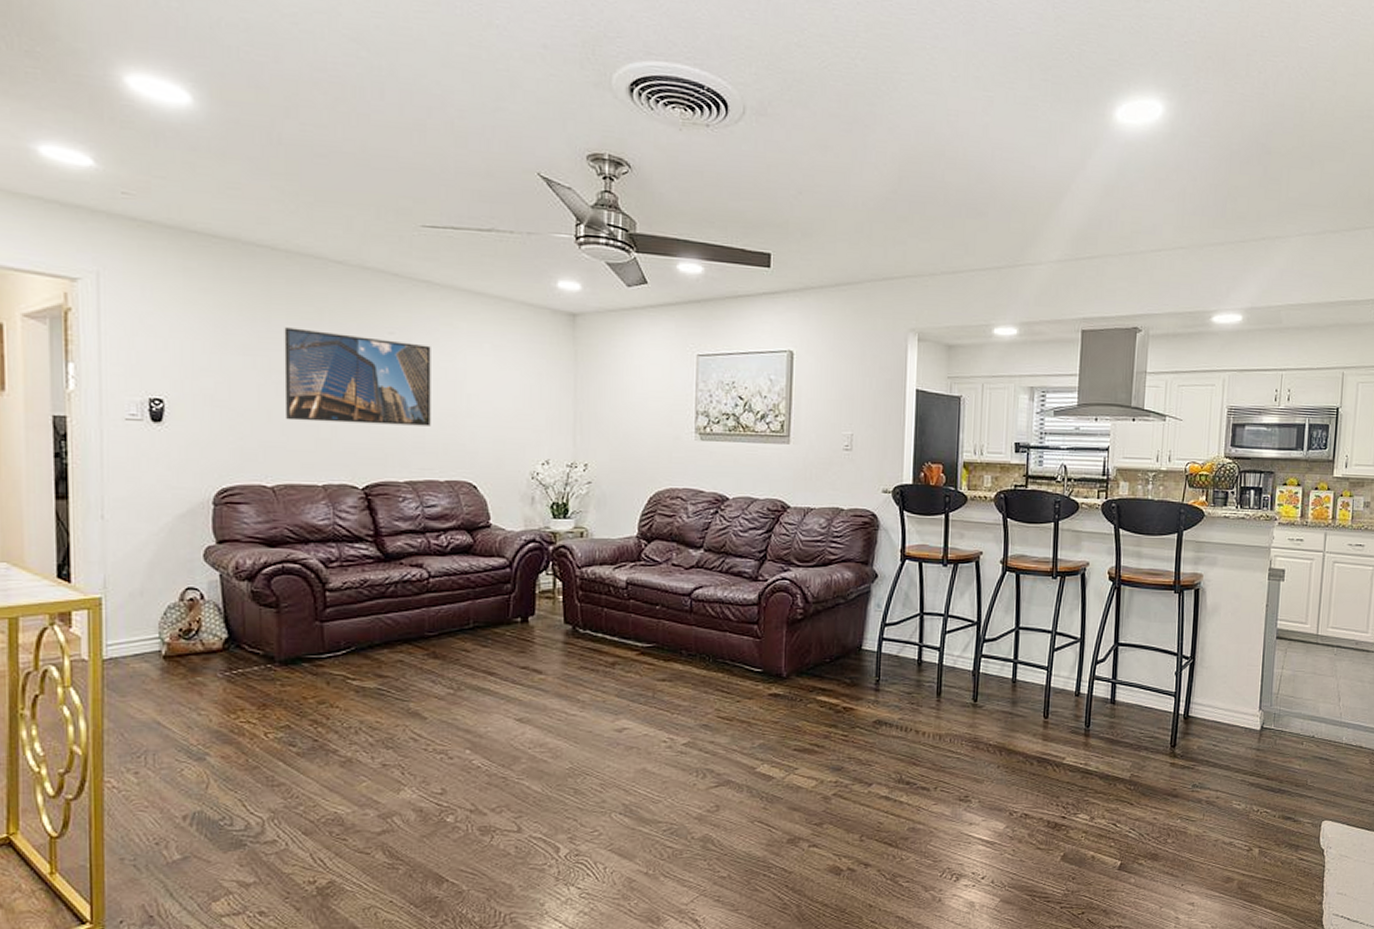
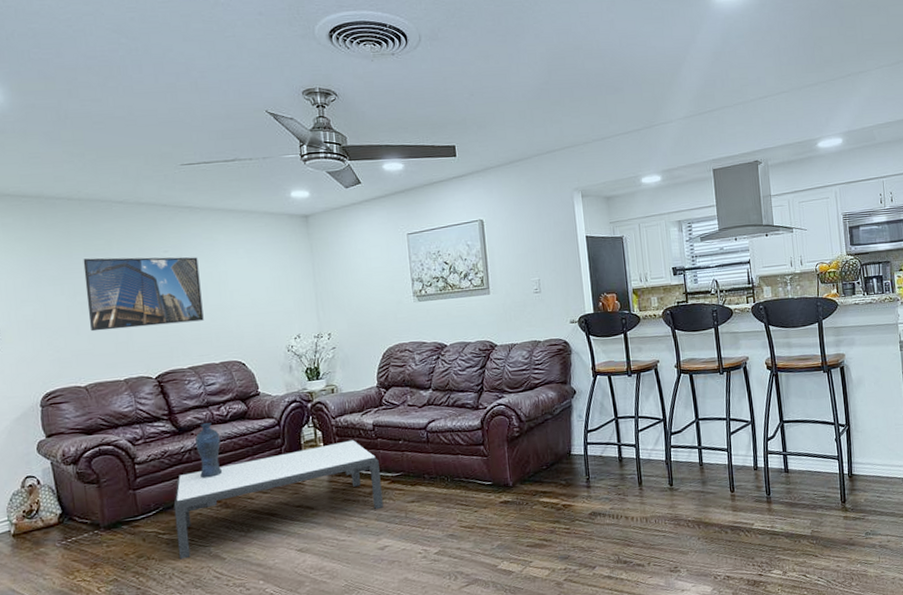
coffee table: none [369,597,628,712] -> present [173,440,383,560]
vase: none [405,553,435,619] -> present [195,423,223,479]

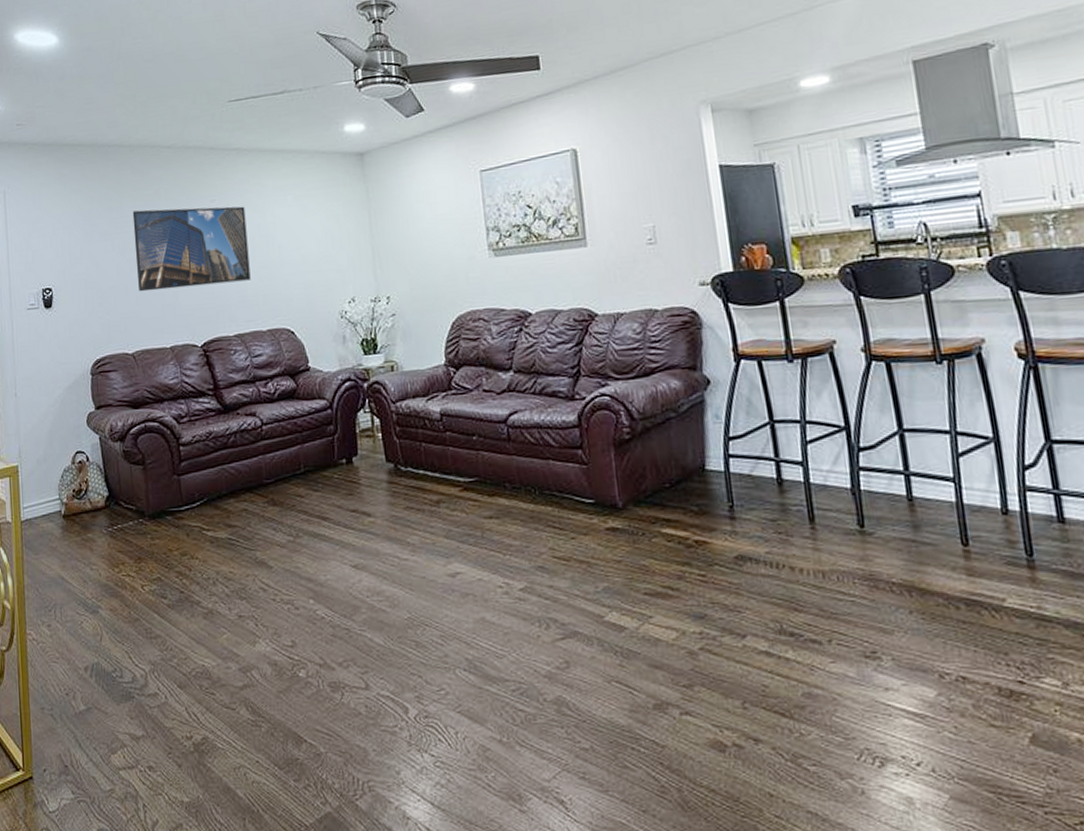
coffee table: present [173,440,383,560] -> none [218,431,454,563]
vase: present [195,423,223,479] -> none [241,401,270,468]

